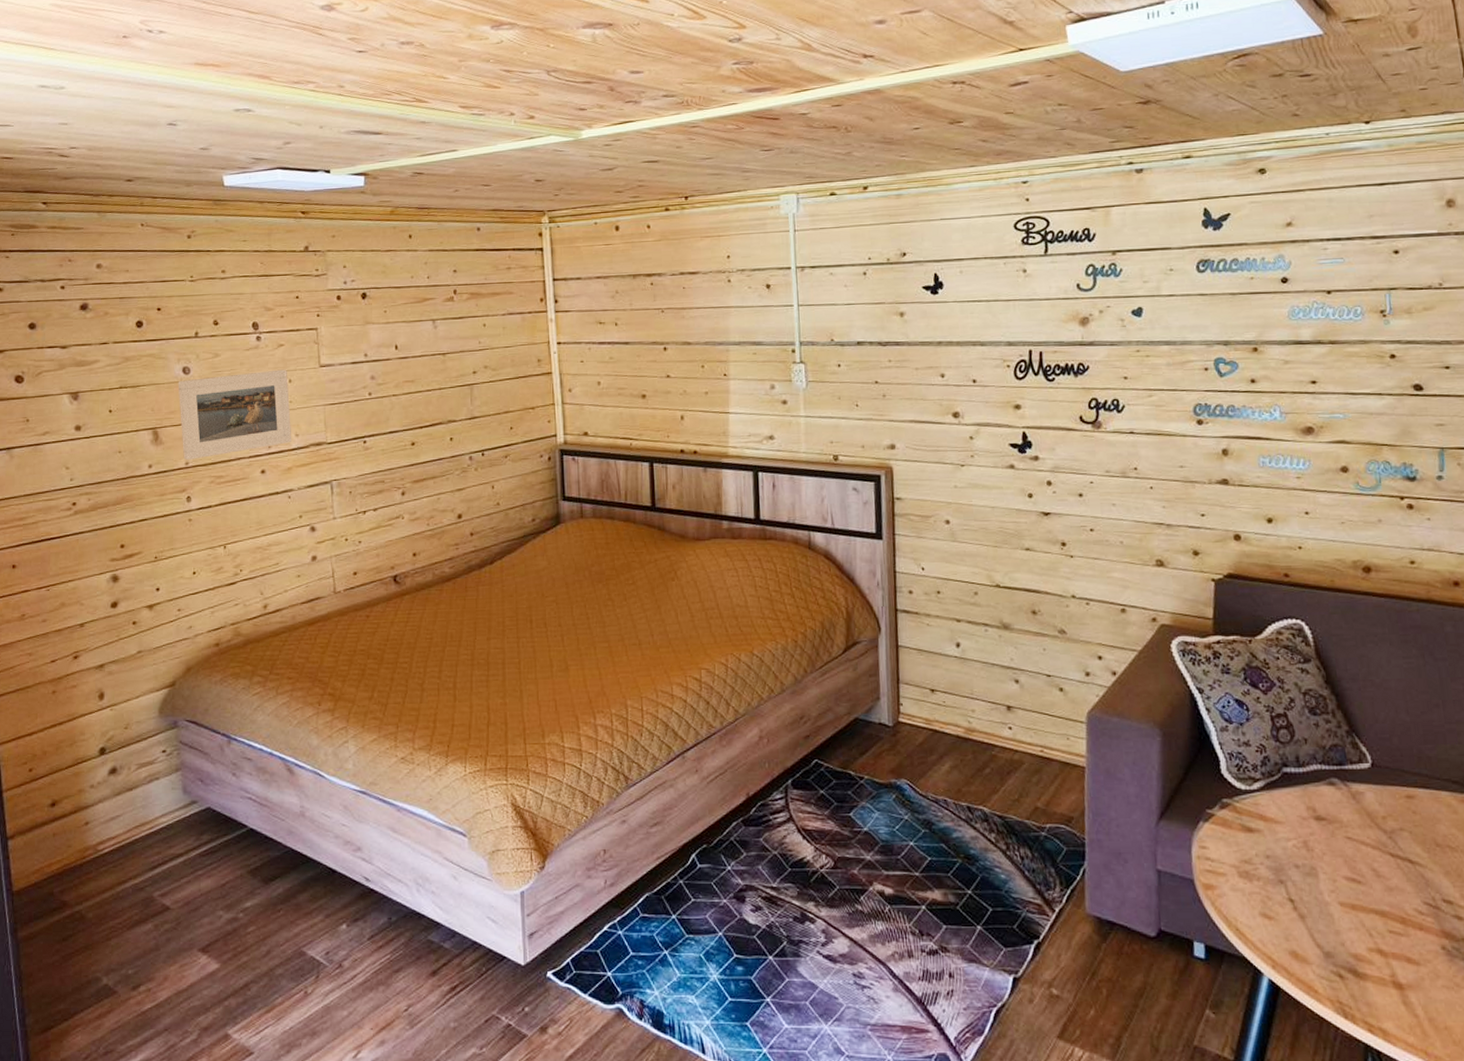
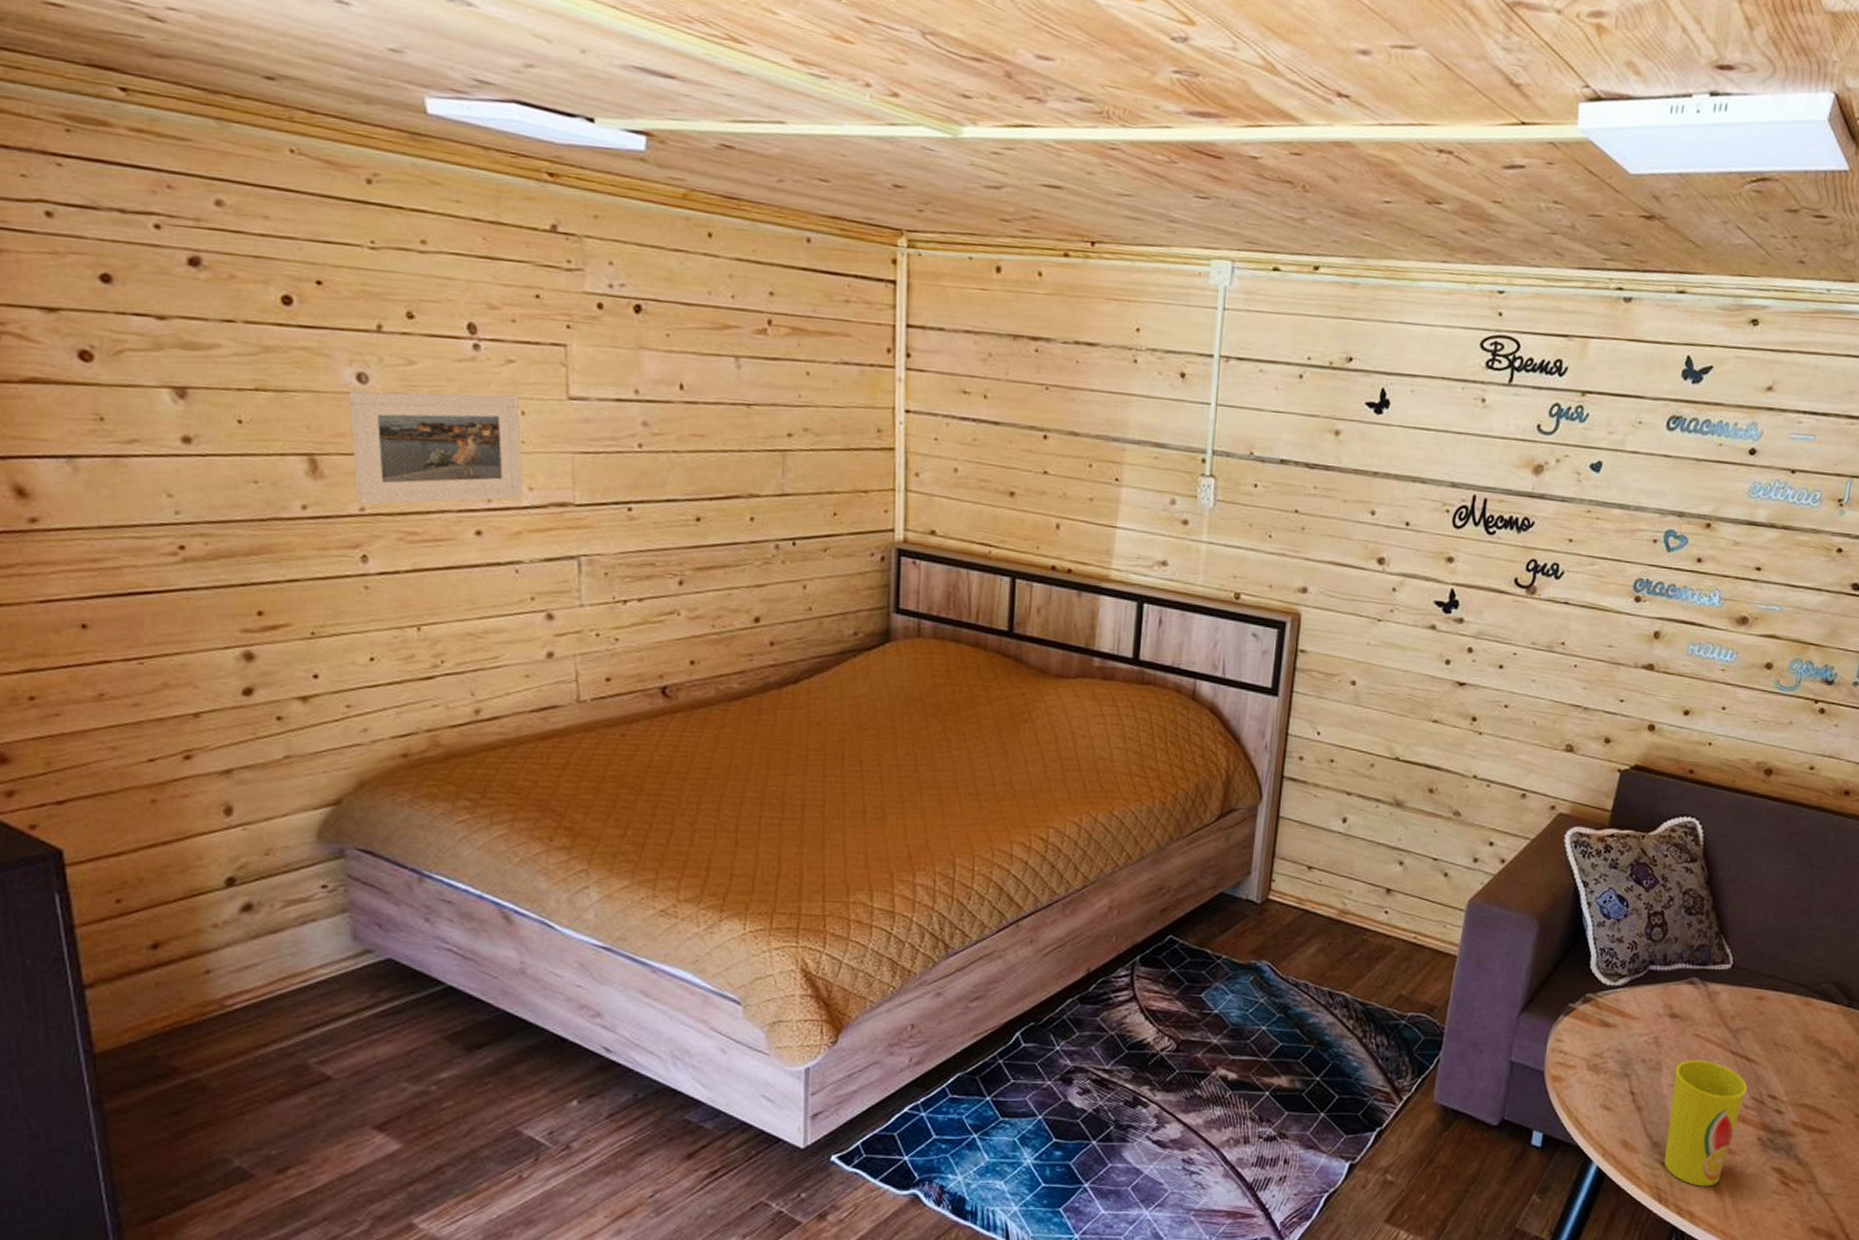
cup: none [1333,863,1418,1001] -> present [1663,1059,1748,1187]

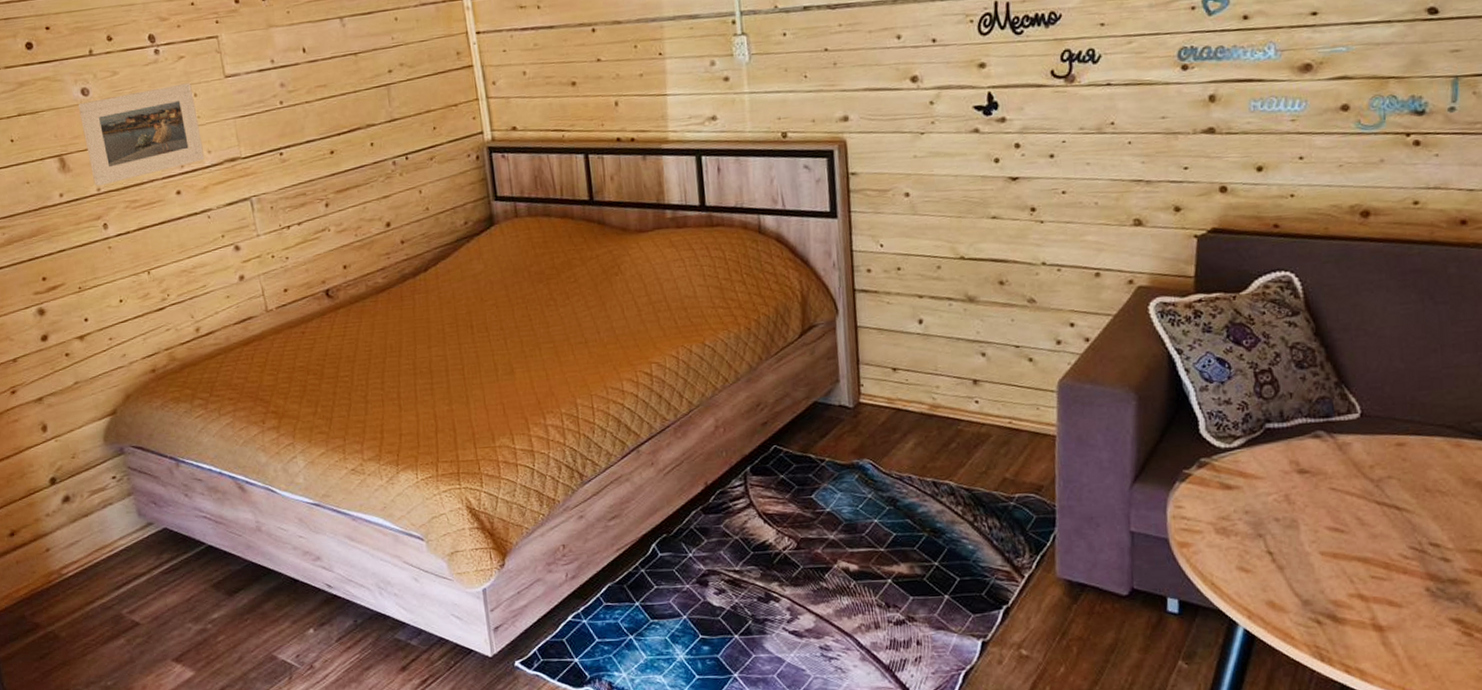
cup: present [1663,1059,1748,1187] -> none [1314,513,1404,643]

